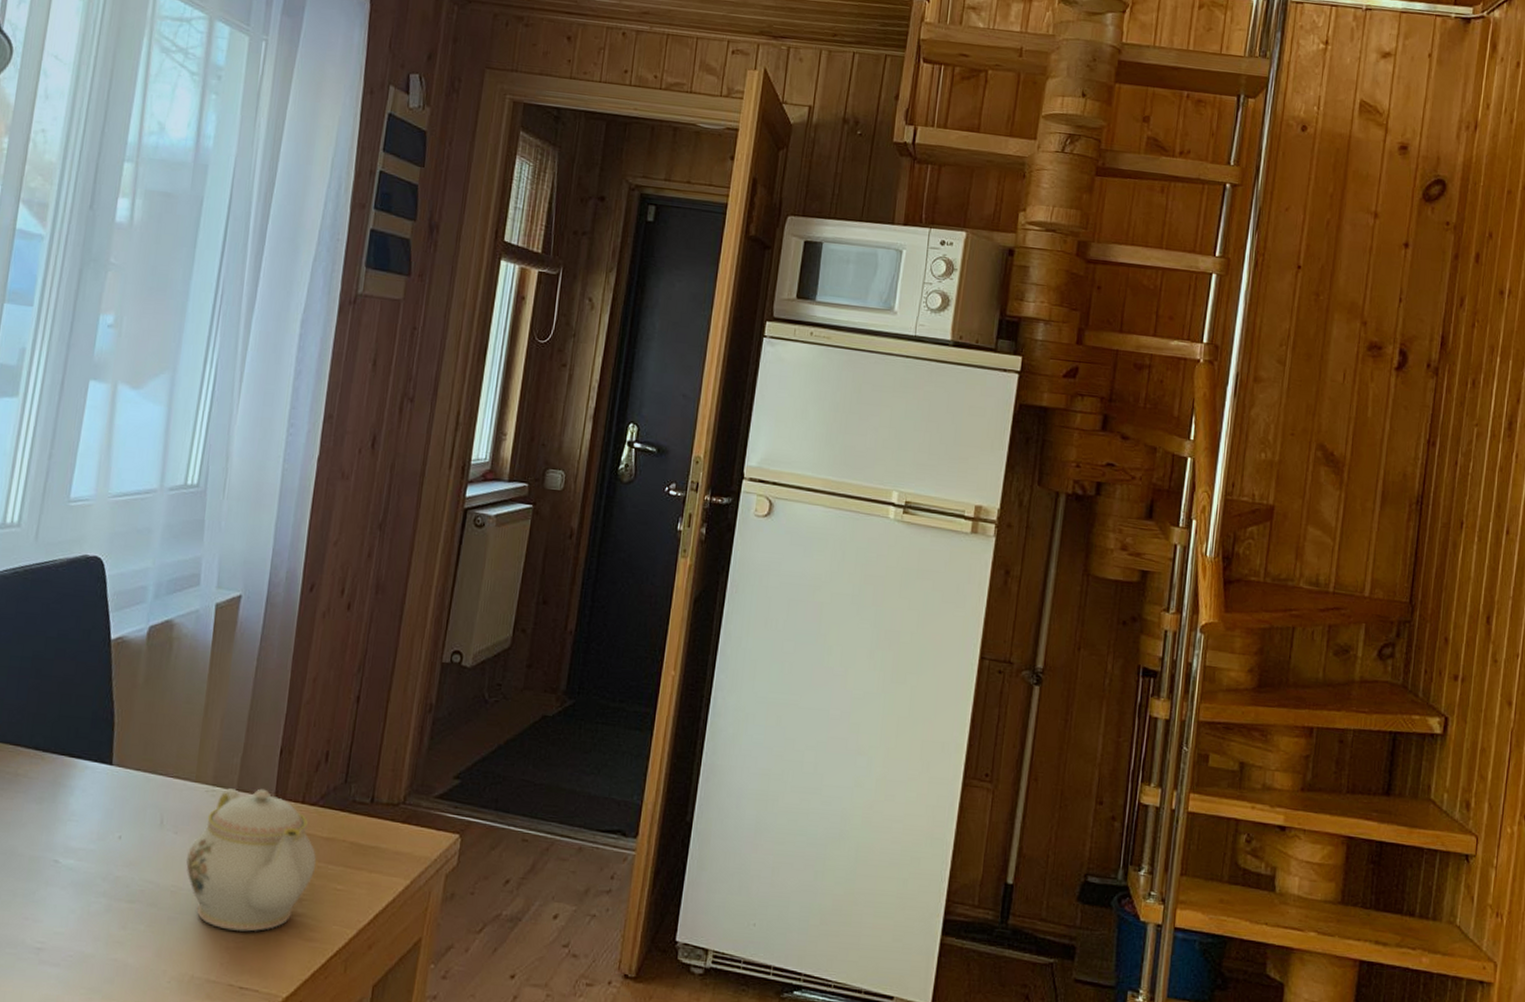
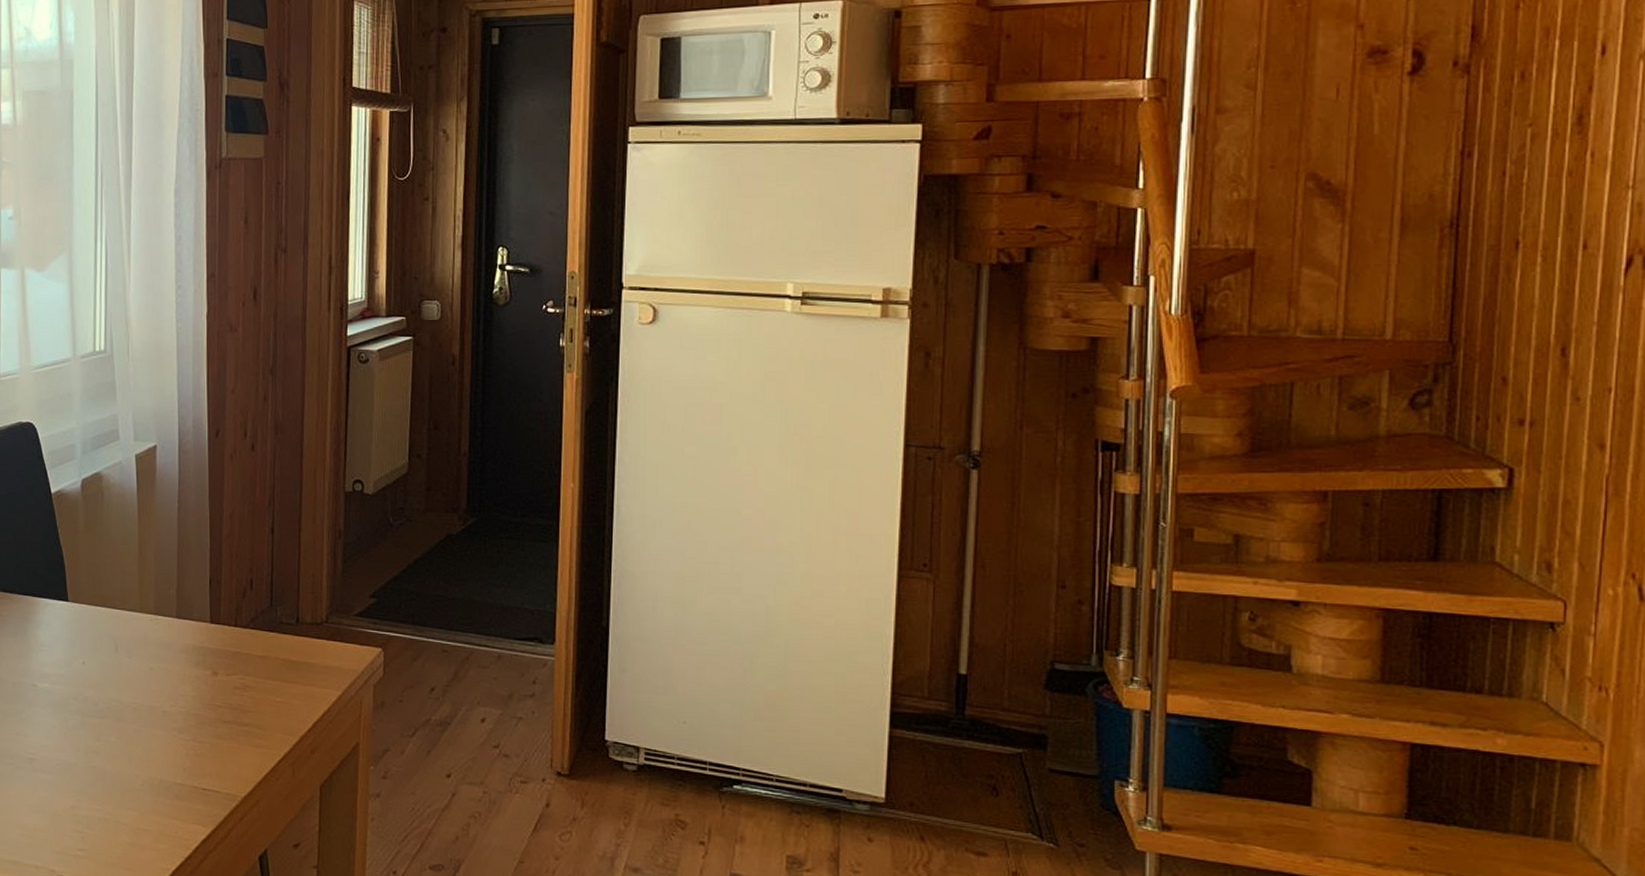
teapot: present [186,788,317,932] -> none [142,615,255,741]

